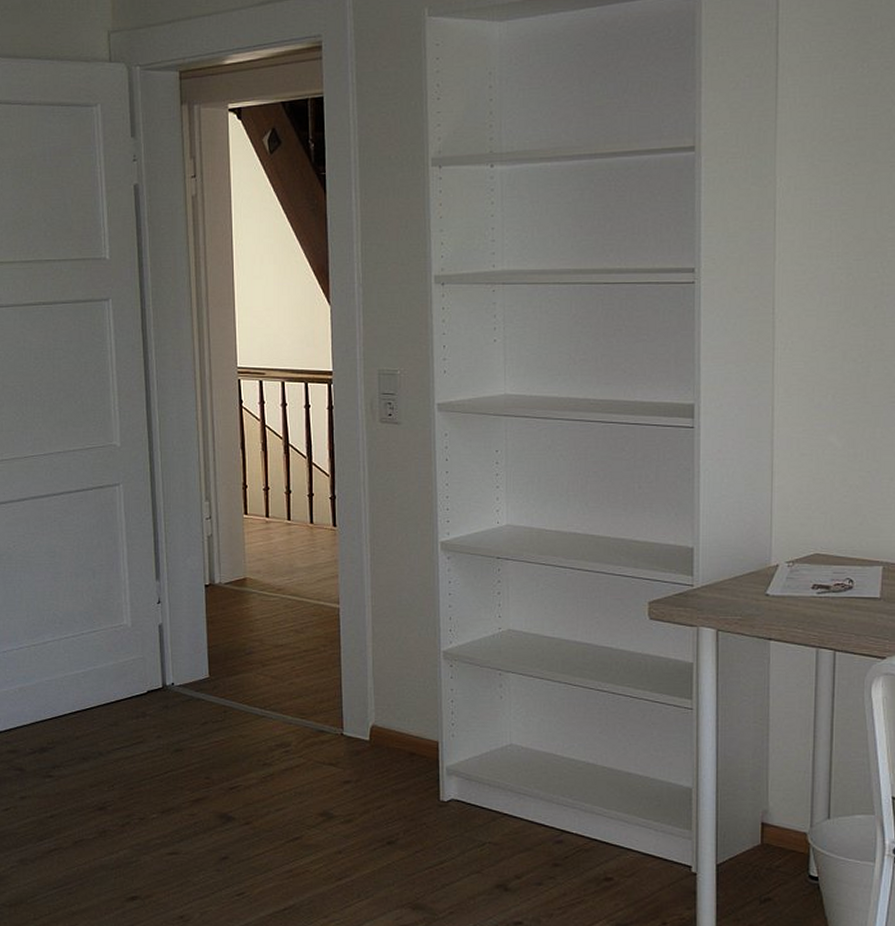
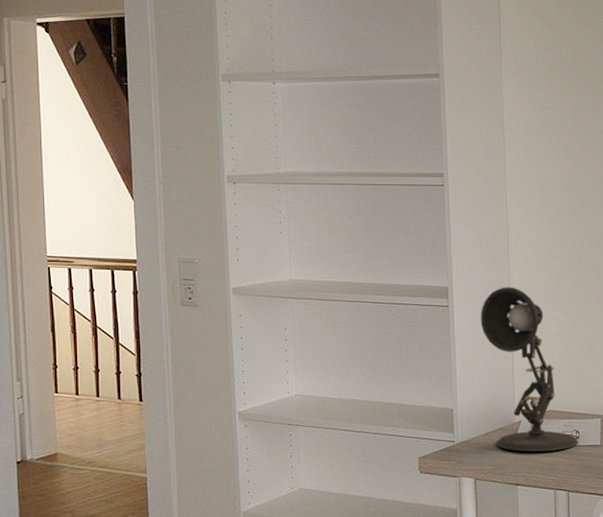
desk lamp: none [733,405,851,602] -> present [480,287,578,452]

